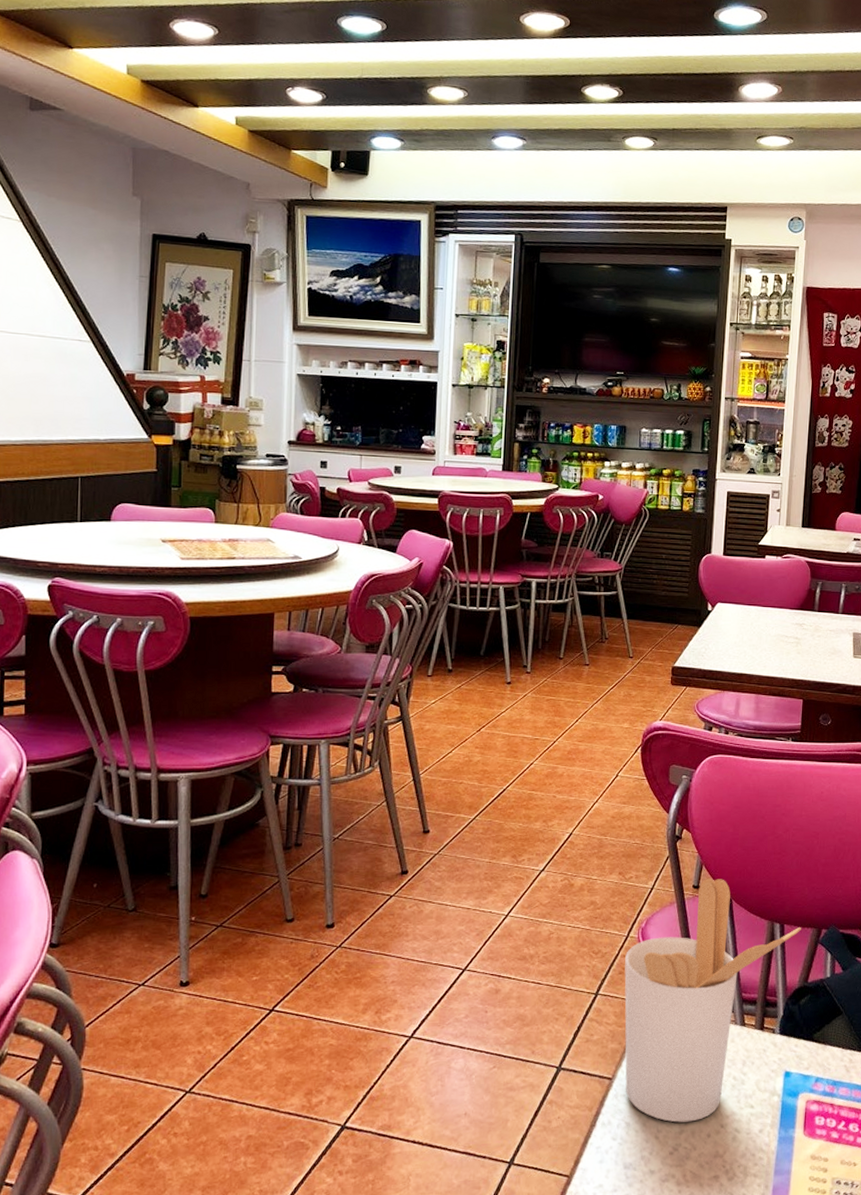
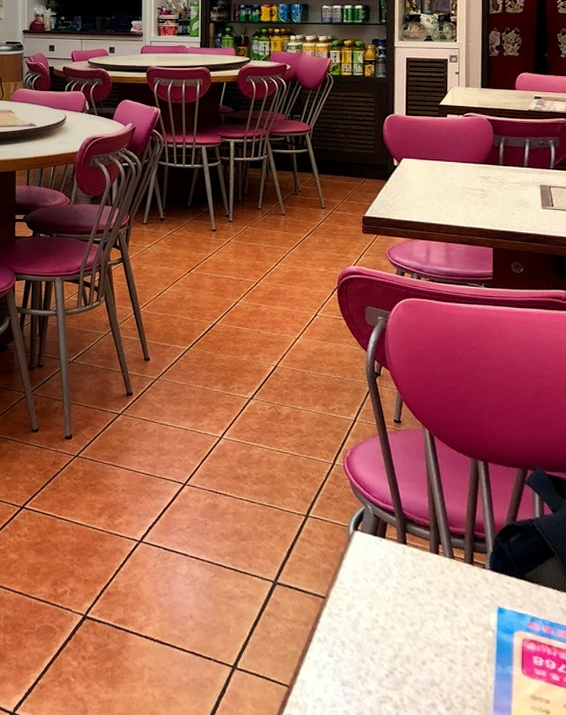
utensil holder: present [624,879,801,1123] -> none [332,414,506,648]

